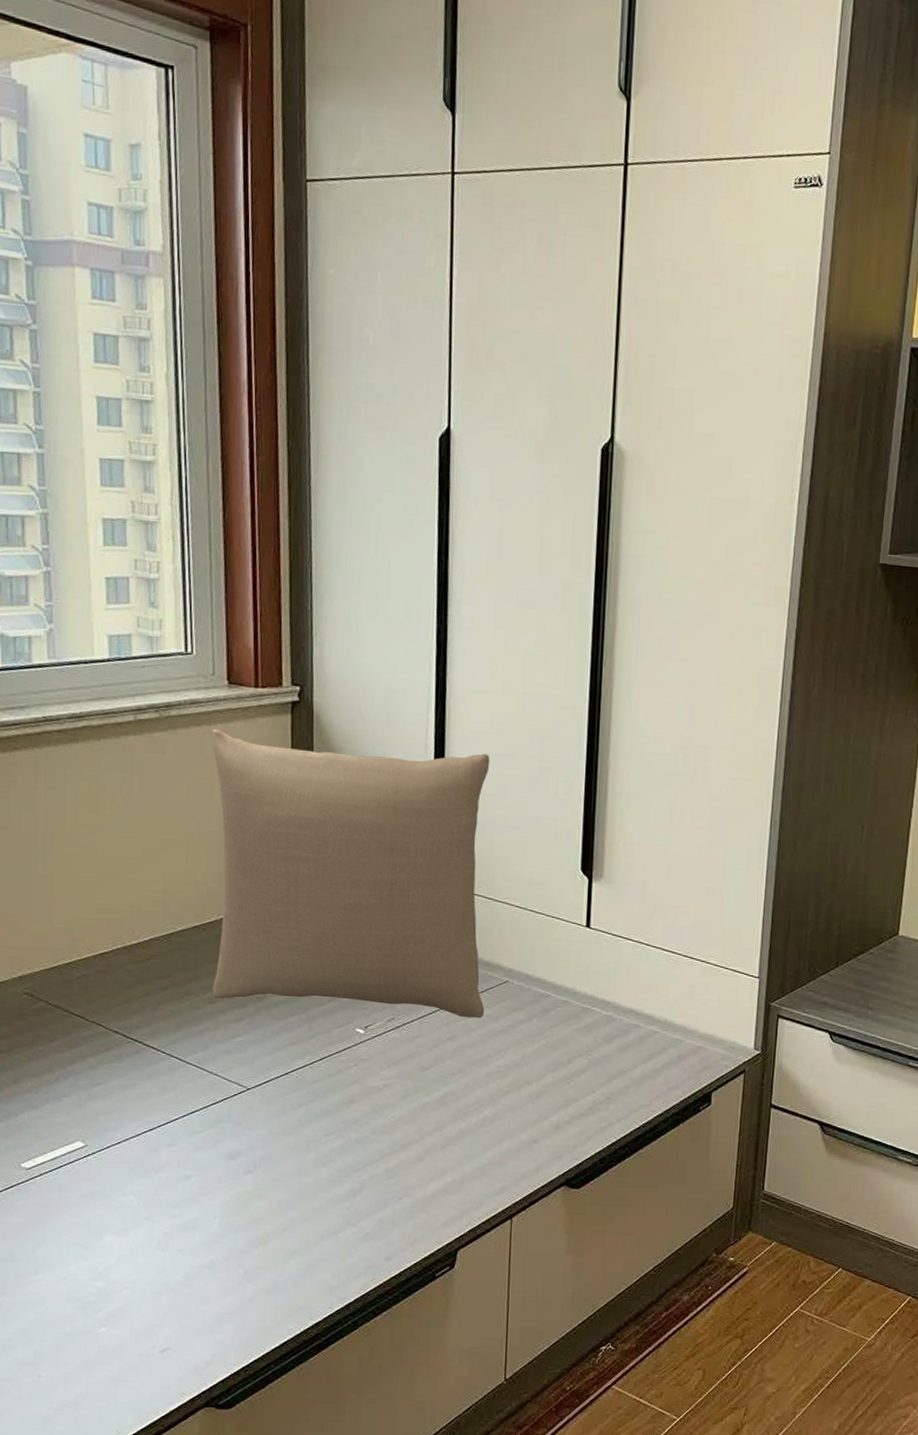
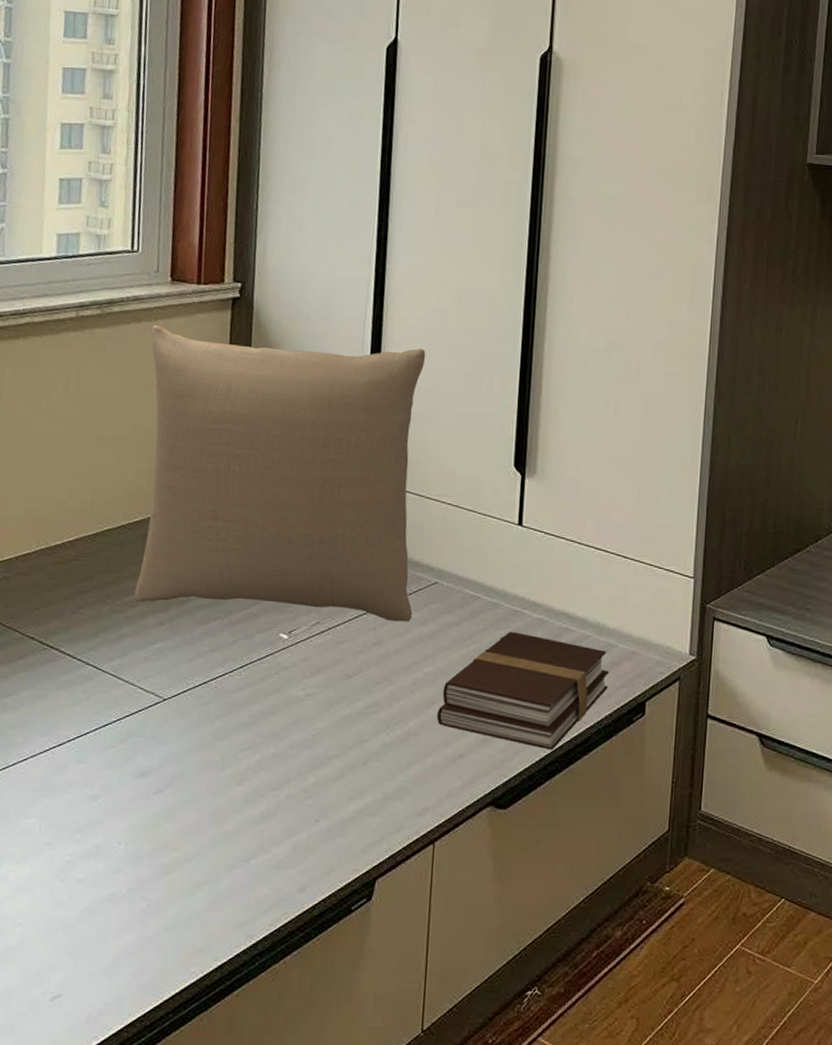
book: none [510,1027,676,1137] -> present [436,631,609,751]

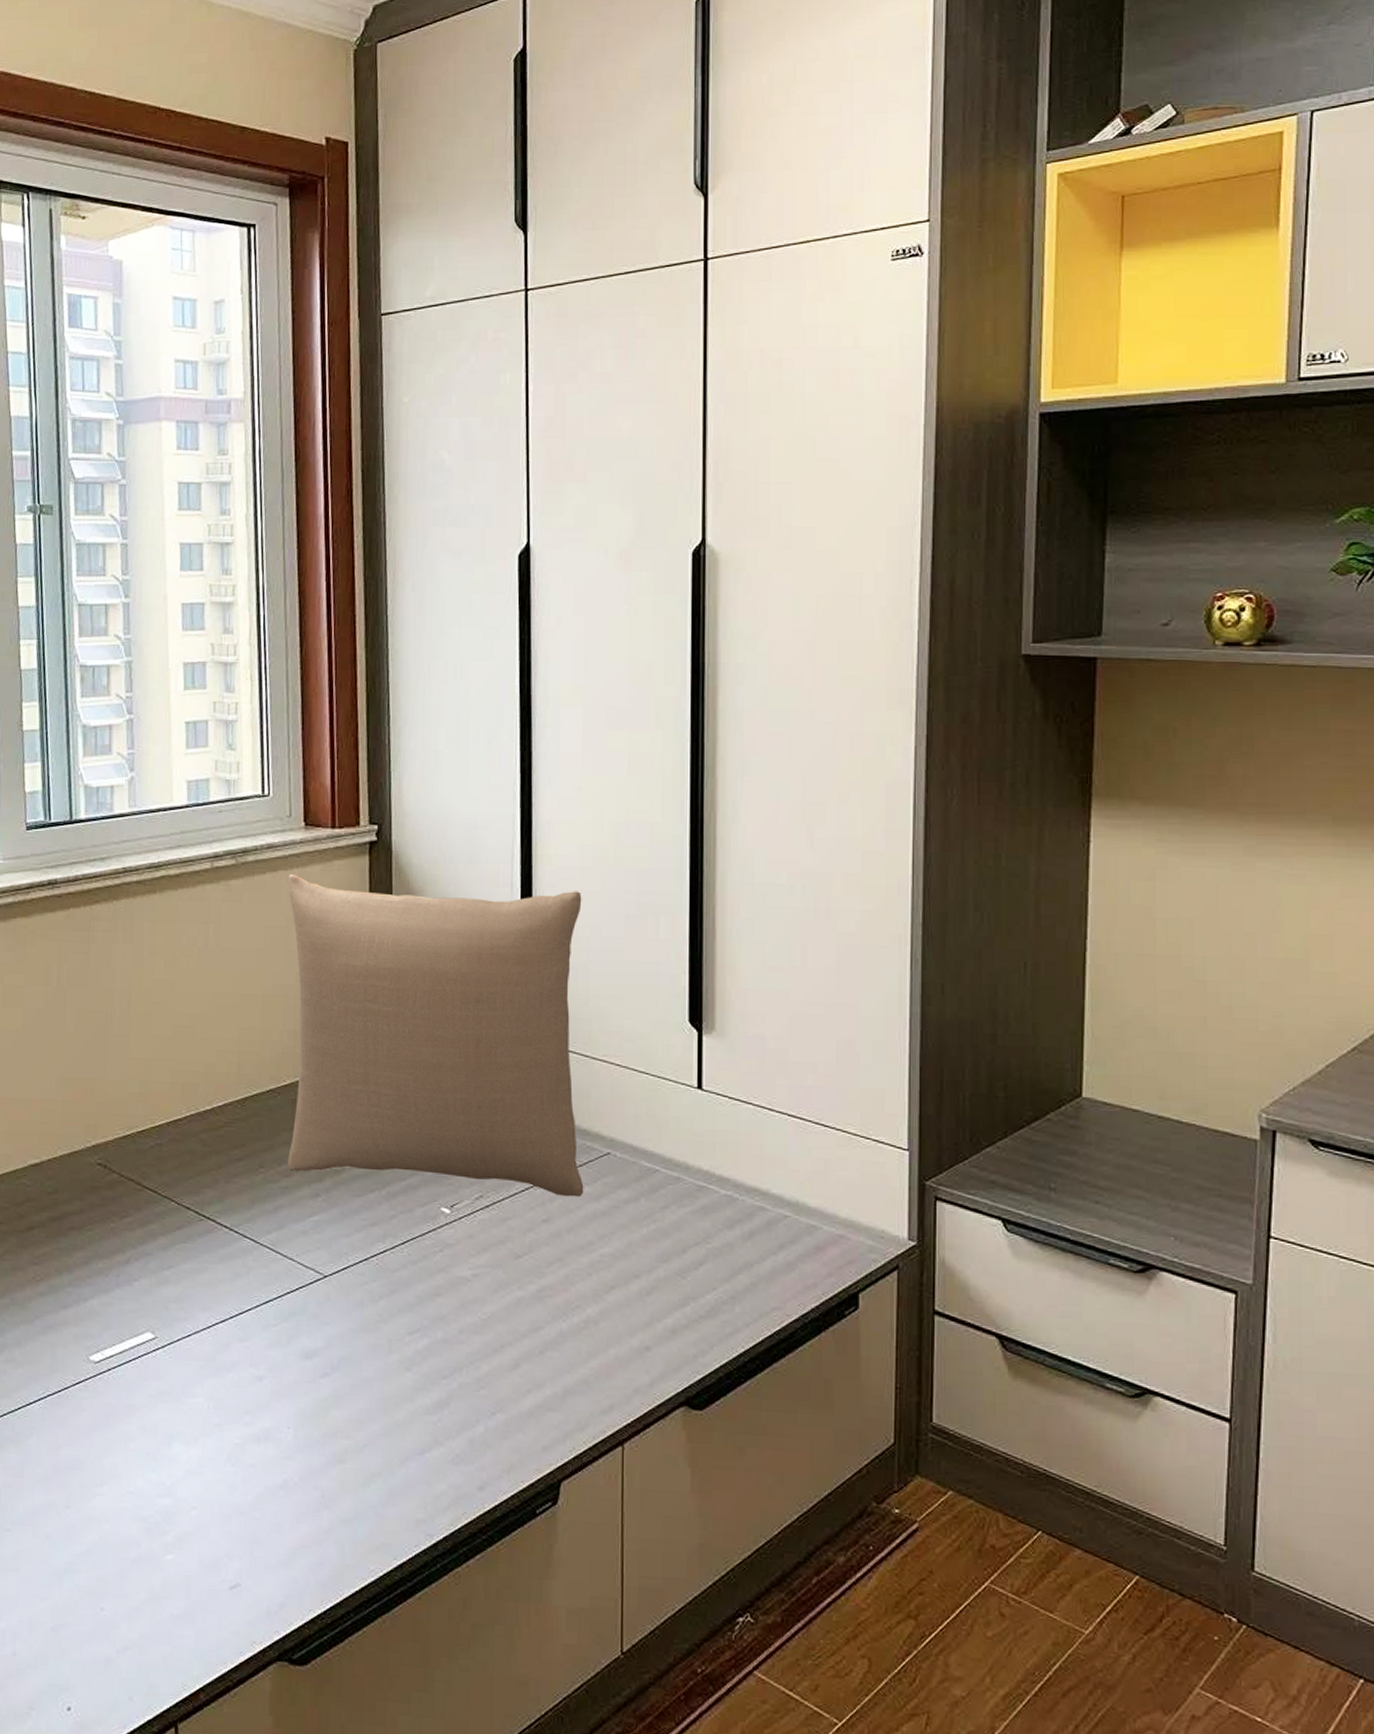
book: present [436,631,609,751] -> none [617,1209,814,1346]

